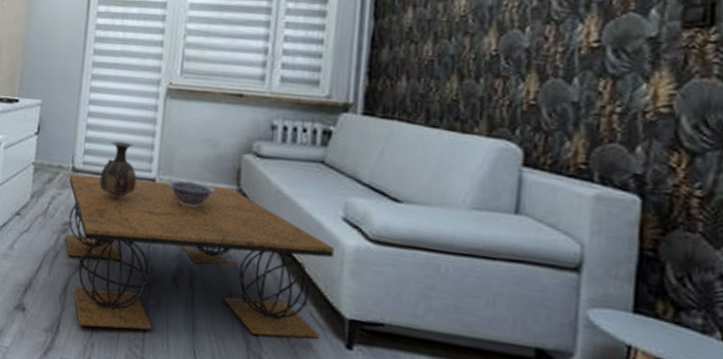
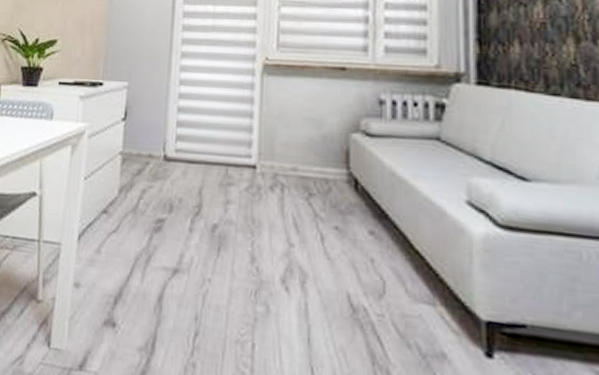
coffee table: present [65,174,335,339] -> none [159,163,461,347]
vase: present [99,141,137,199] -> none [194,124,236,189]
decorative bowl: present [168,180,216,208] -> none [270,166,323,197]

